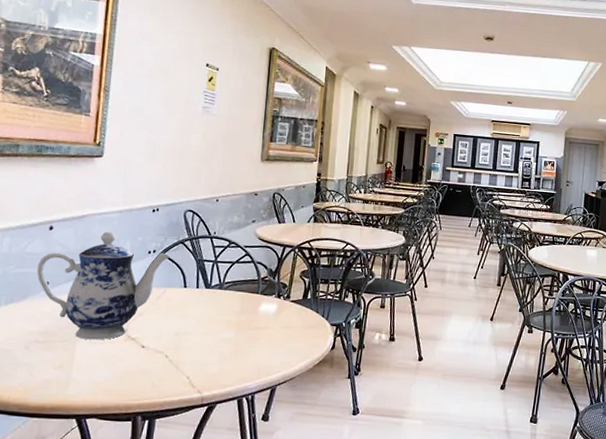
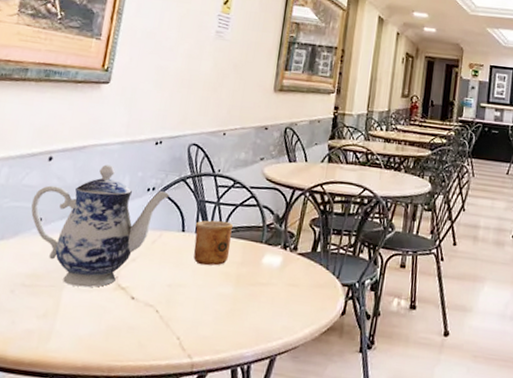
cup: none [196,276,232,316] -> present [193,220,234,266]

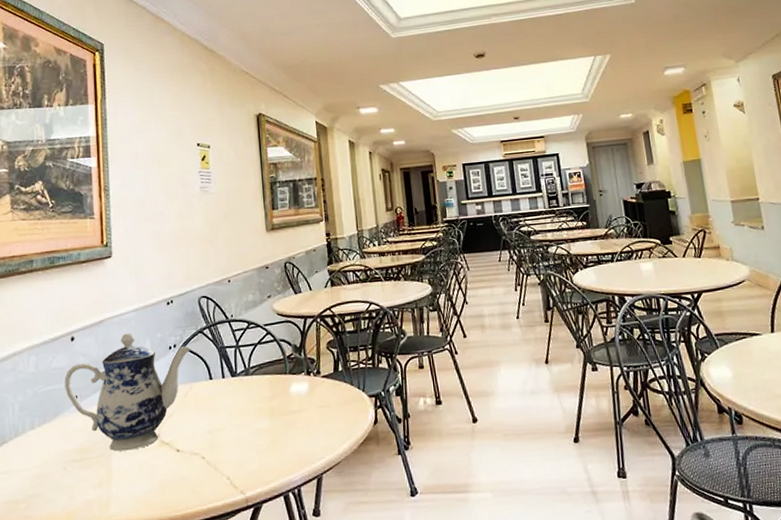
cup: present [193,220,234,266] -> none [220,361,259,407]

